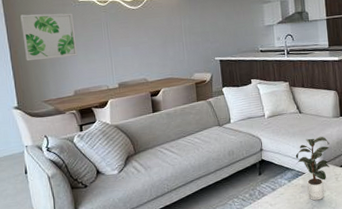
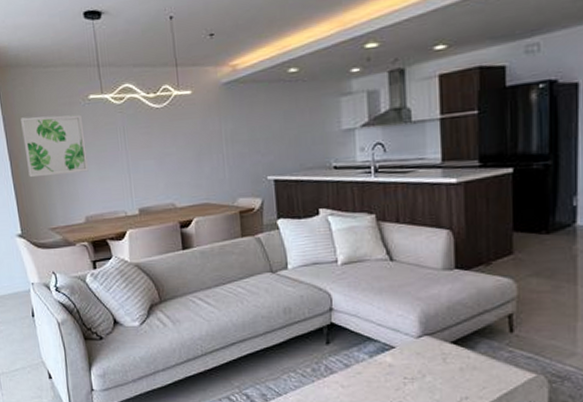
potted plant: present [295,136,330,201] -> none [380,296,436,387]

